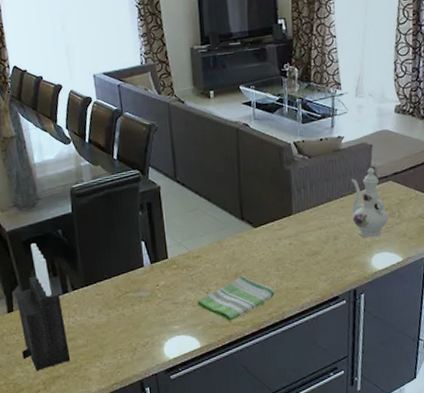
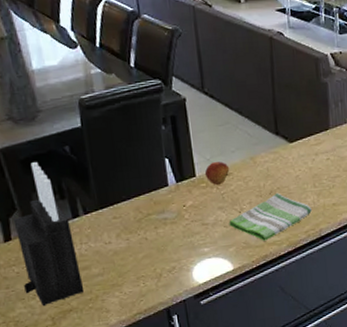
fruit: none [176,245,199,267] -> present [204,162,230,186]

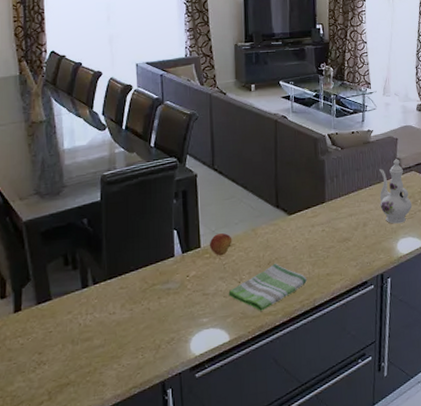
knife block: present [13,162,85,307] -> none [26,234,84,380]

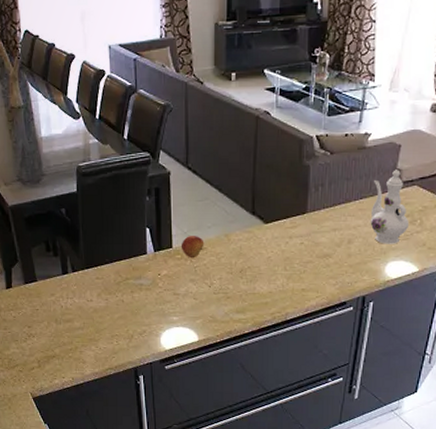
dish towel: present [228,263,307,311] -> none [198,271,280,317]

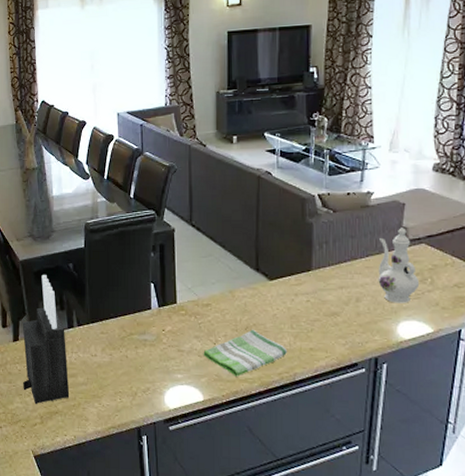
knife block: none [15,221,67,350] -> present [22,275,70,405]
fruit: present [181,236,204,259] -> none [185,292,209,315]
dish towel: none [198,271,280,317] -> present [203,329,287,376]

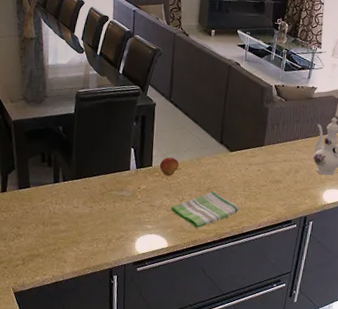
knife block: present [22,275,70,405] -> none [8,135,51,249]
fruit: none [185,292,209,315] -> present [159,157,180,177]

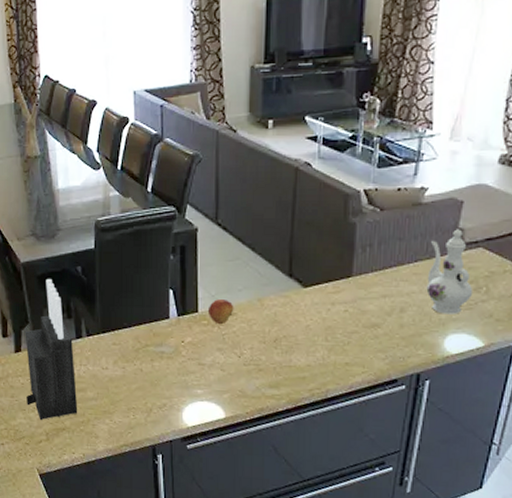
knife block: none [8,135,51,249] -> present [25,279,78,421]
dish towel: present [171,190,239,228] -> none [226,341,319,393]

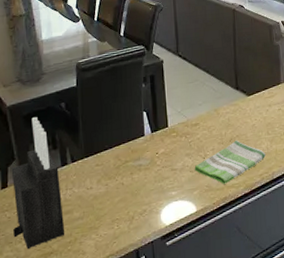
fruit: present [207,299,234,325] -> none [175,114,197,135]
dish towel: none [226,341,319,393] -> present [194,140,266,184]

